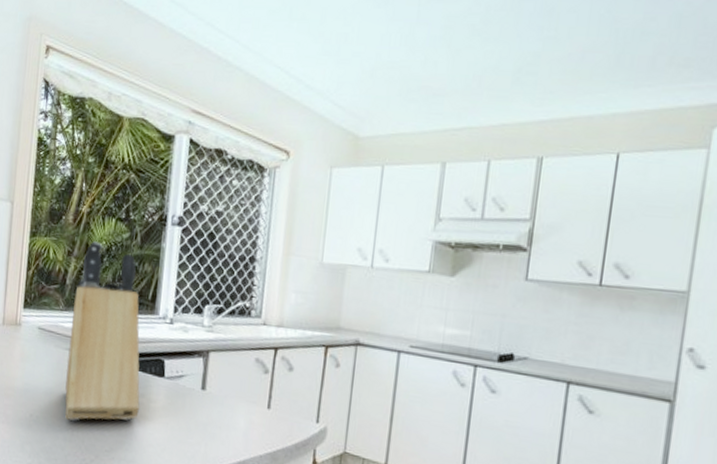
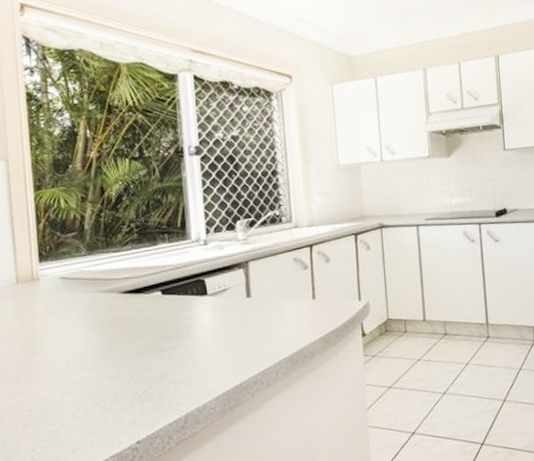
knife block: present [64,241,140,421] -> none [96,183,187,360]

